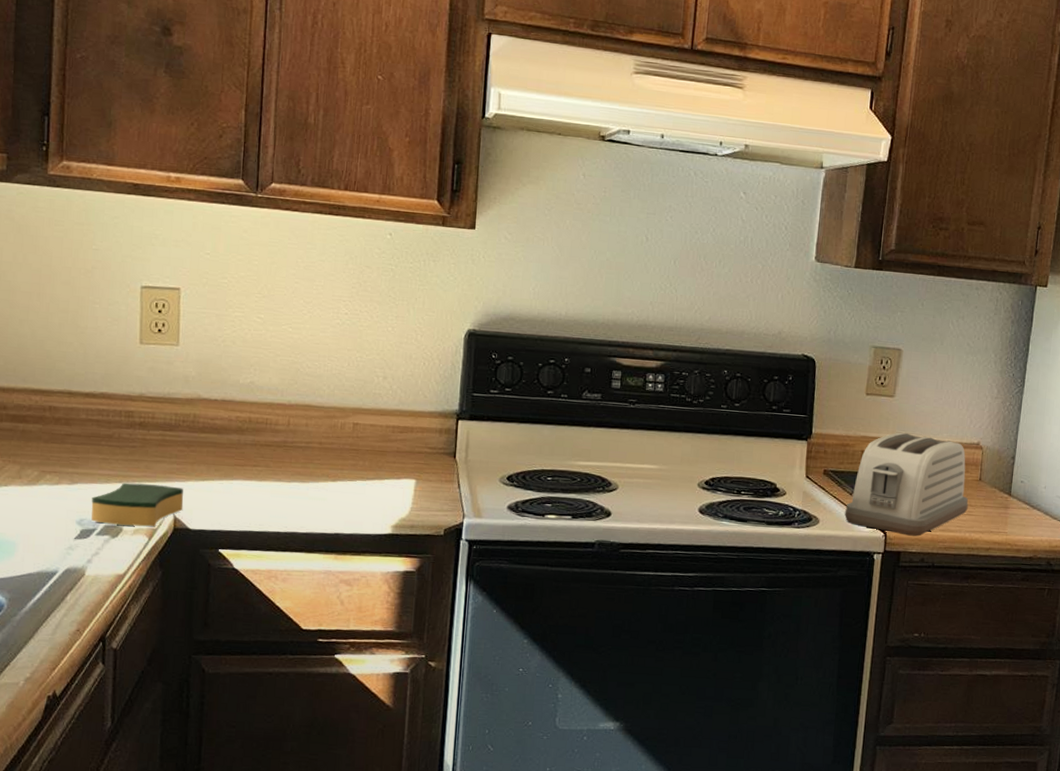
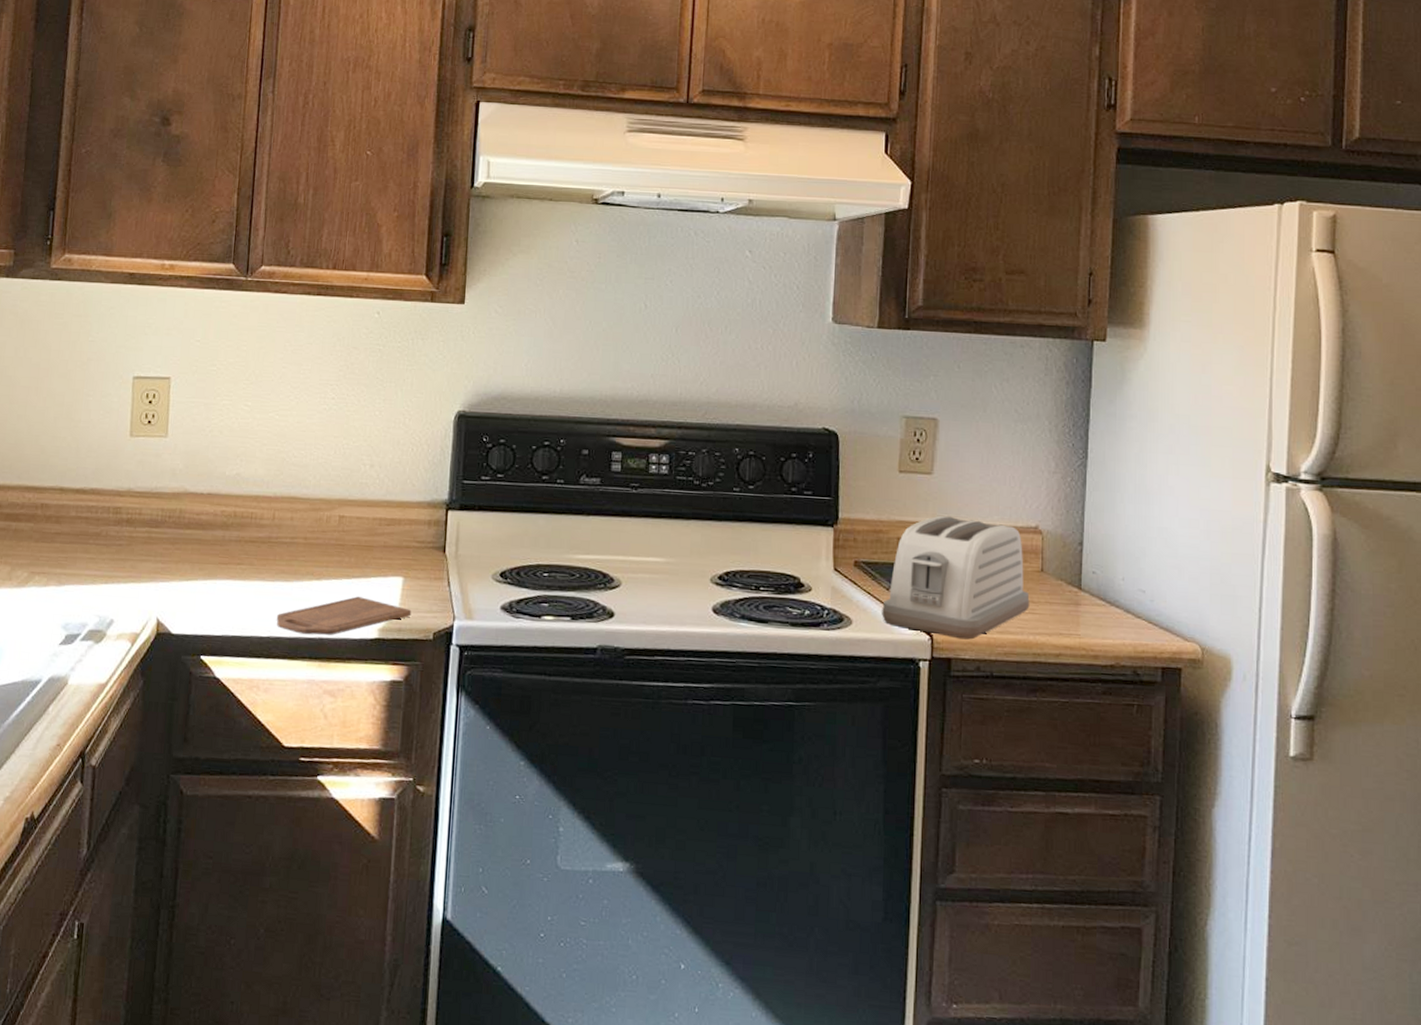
sponge: present [91,483,184,527] -> none [76,583,167,631]
cutting board: none [293,496,424,531] -> present [276,596,412,636]

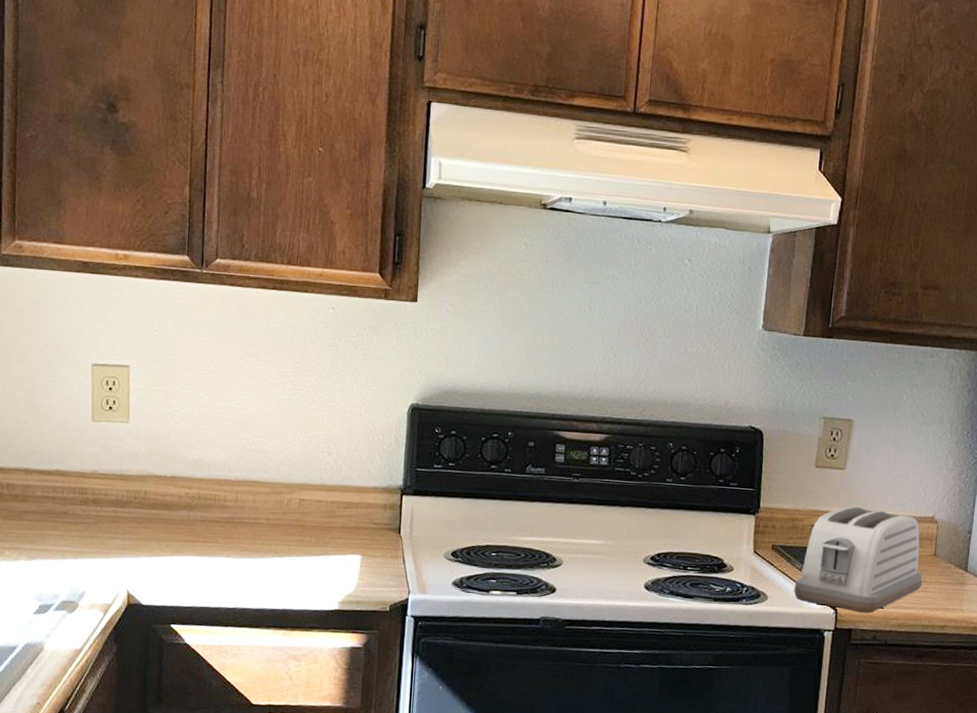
cutting board: present [276,596,412,636] -> none [242,572,369,607]

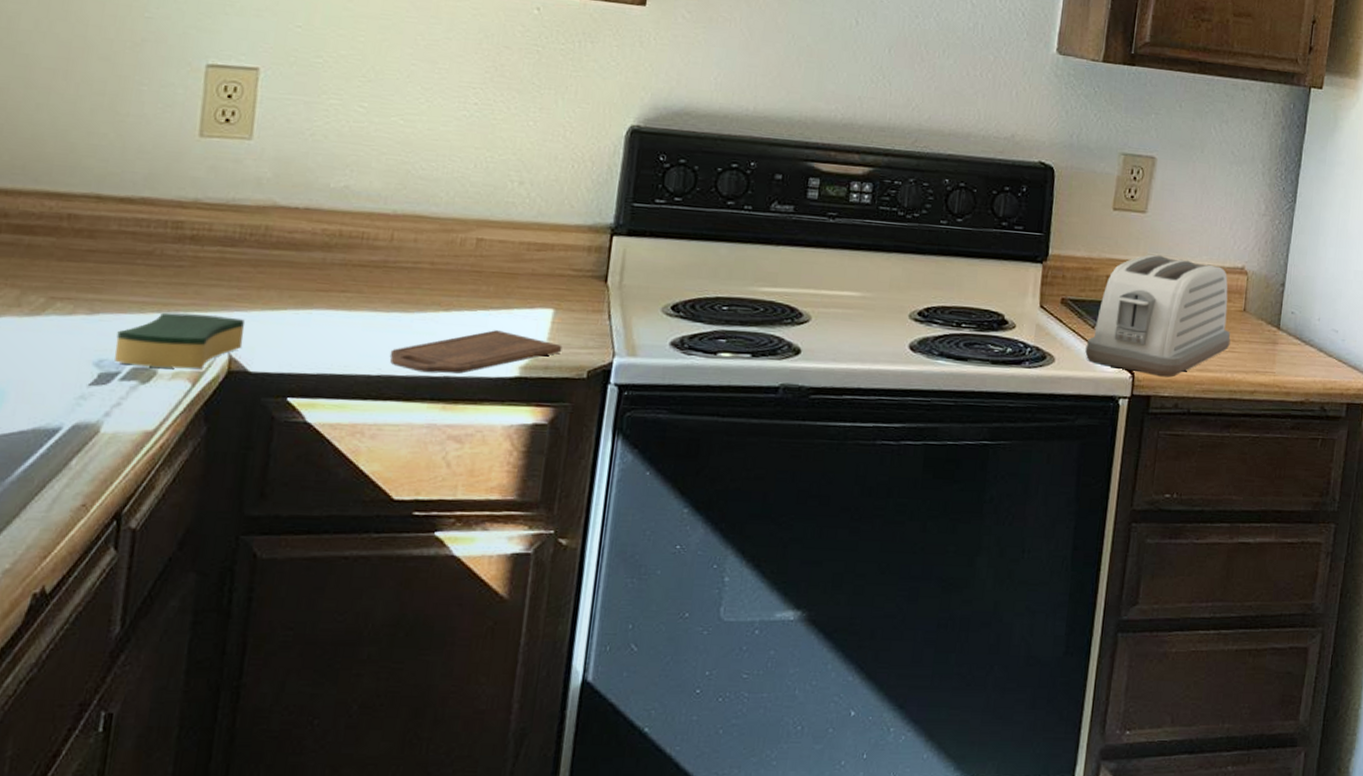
sponge: none [48,559,137,602] -> present [114,312,245,369]
cutting board: none [242,572,369,607] -> present [390,330,563,374]

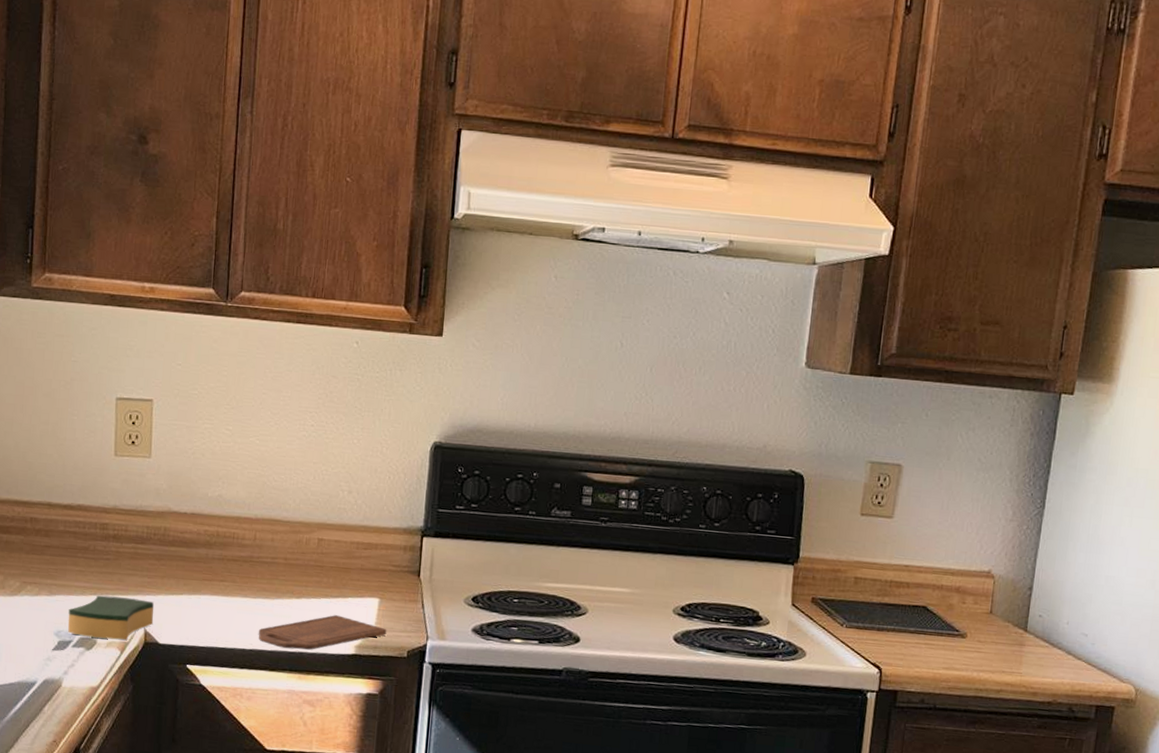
toaster: present [1085,254,1231,378] -> none [834,557,977,675]

